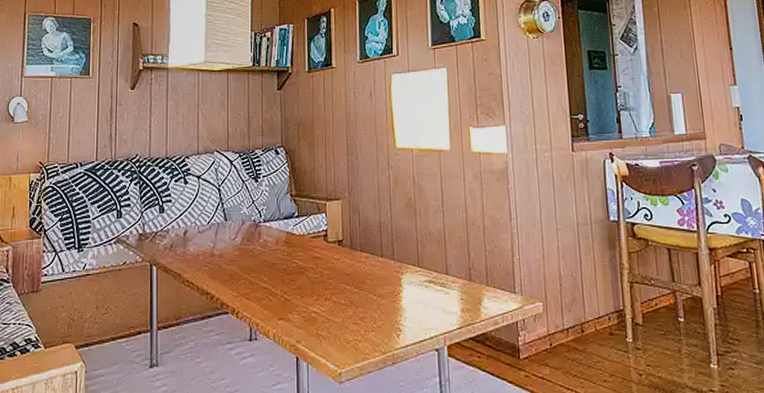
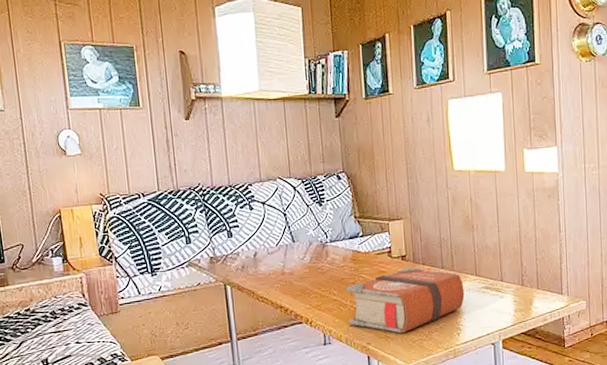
bible: none [278,254,406,332] -> present [346,267,465,334]

